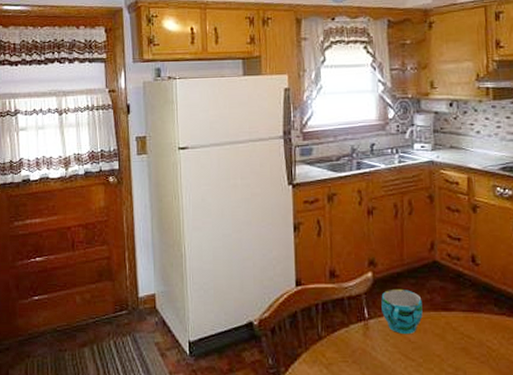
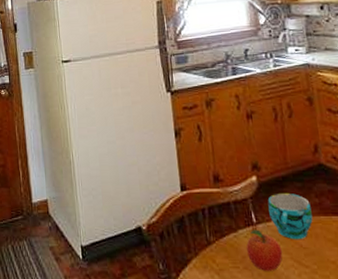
fruit: none [357,324,392,365] -> present [246,229,283,271]

